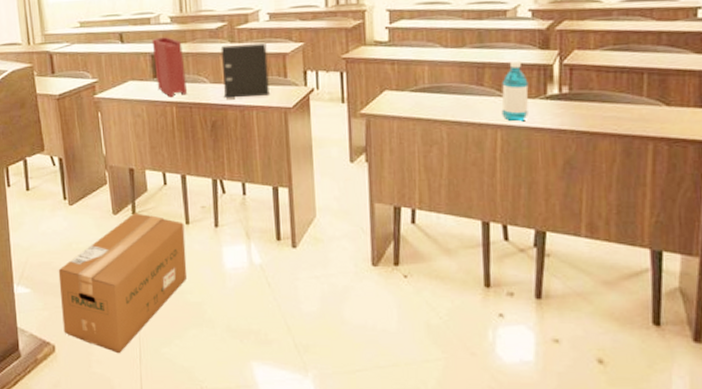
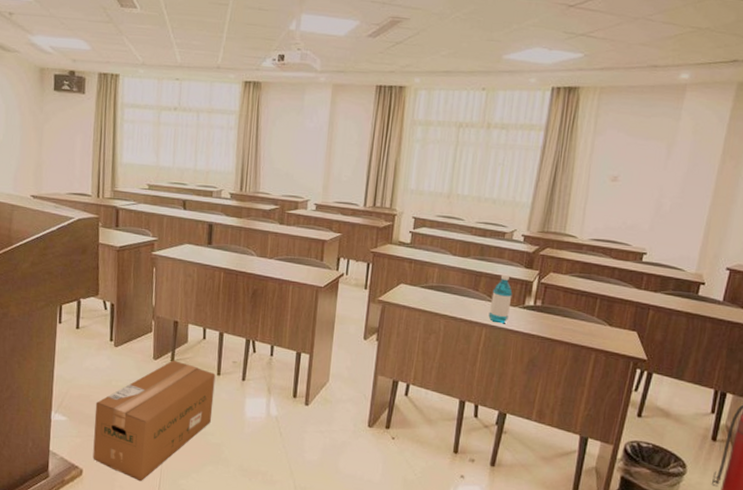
binder: present [151,37,187,97] -> none [210,209,238,264]
binder: present [220,43,270,97] -> none [268,226,310,274]

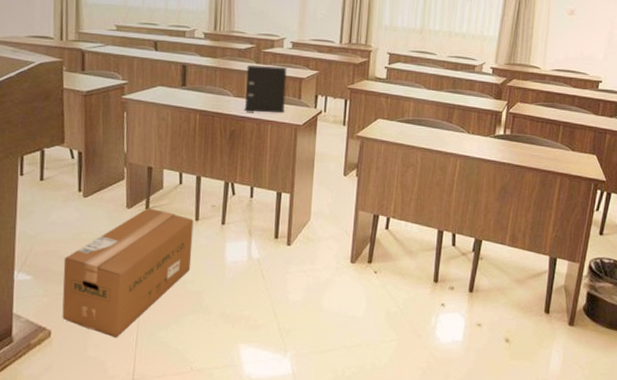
binder: none [268,226,310,274] -> present [245,65,287,113]
water bottle: present [488,274,513,324] -> none [462,105,484,154]

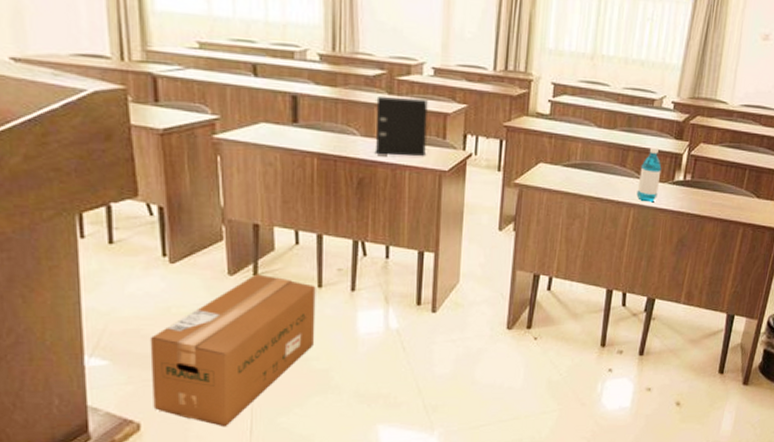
water bottle: none [462,105,484,154] -> present [636,147,662,203]

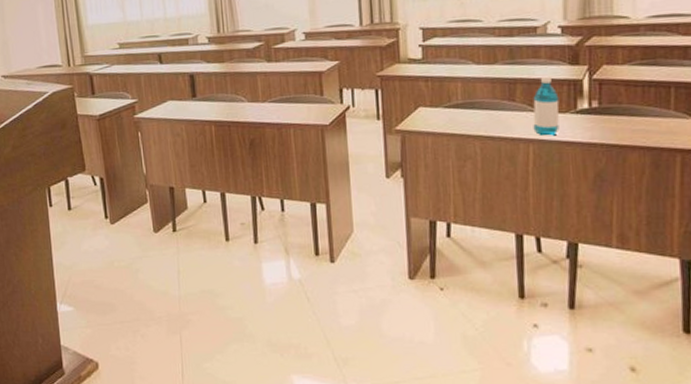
box: present [150,274,316,427] -> none [100,230,228,370]
binder: present [375,97,428,156] -> none [258,62,306,116]

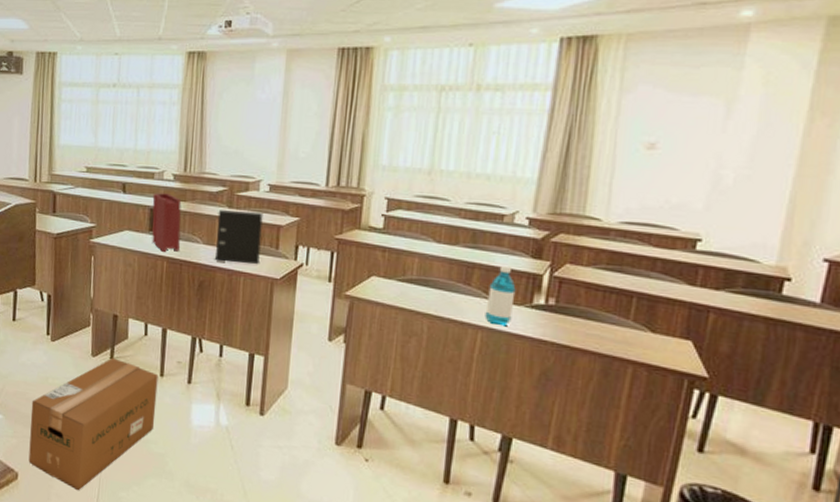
box: none [100,230,228,370] -> present [28,357,159,491]
binder: none [190,57,225,116] -> present [152,193,182,252]
binder: none [258,62,306,116] -> present [216,210,263,264]

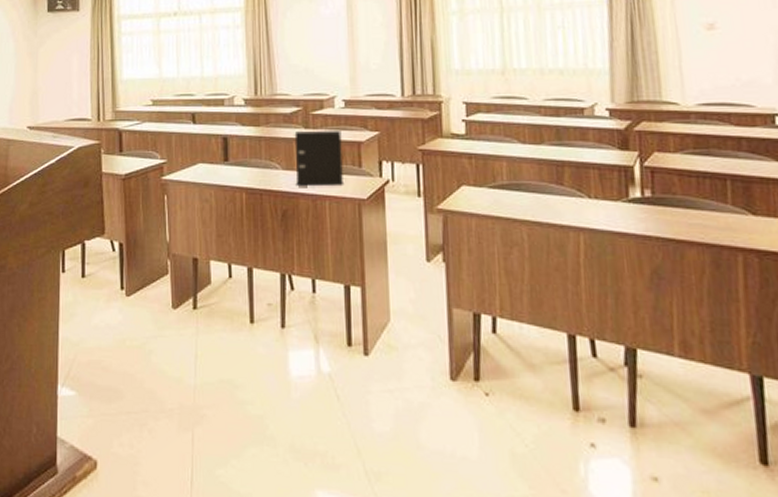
box: present [28,357,159,491] -> none [108,308,249,474]
binder: present [152,193,182,252] -> none [224,120,258,182]
water bottle: present [484,265,516,327] -> none [582,160,611,225]

